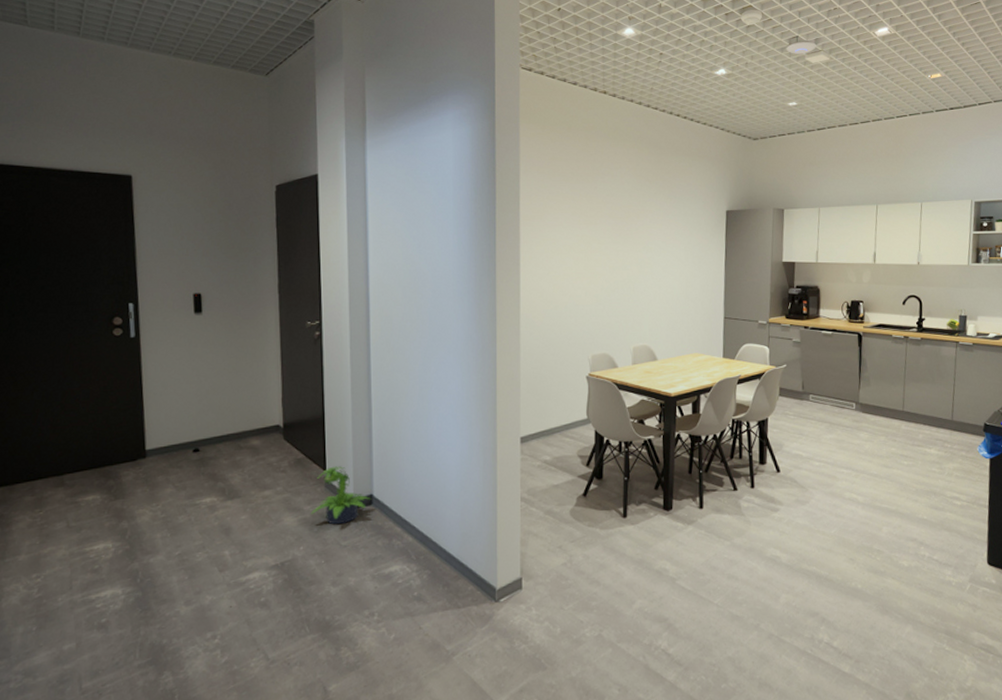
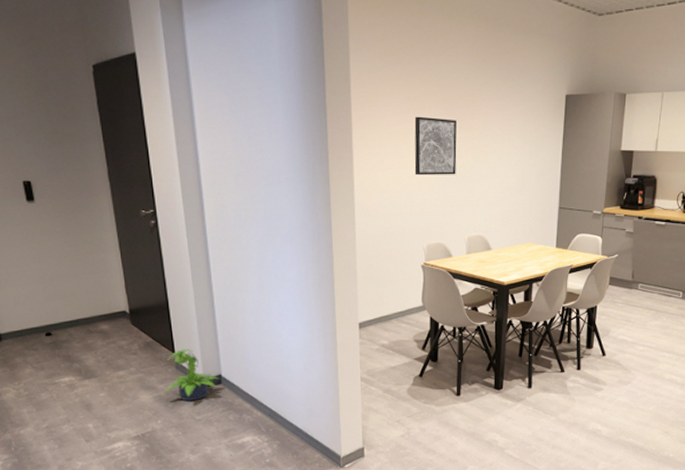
wall art: none [580,231,622,287] -> present [414,116,457,176]

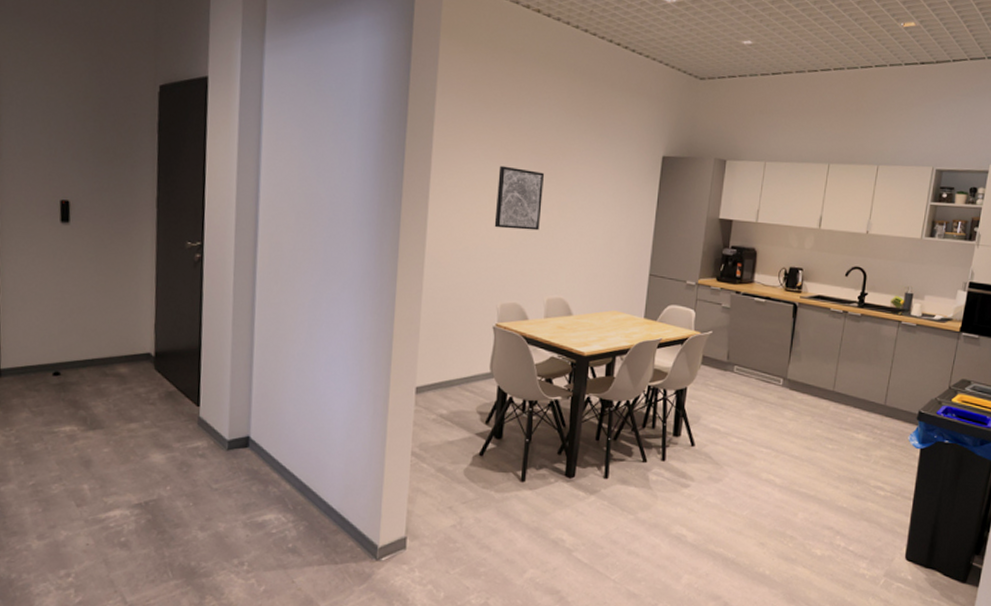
potted plant: present [165,349,221,402] -> none [181,403,248,466]

